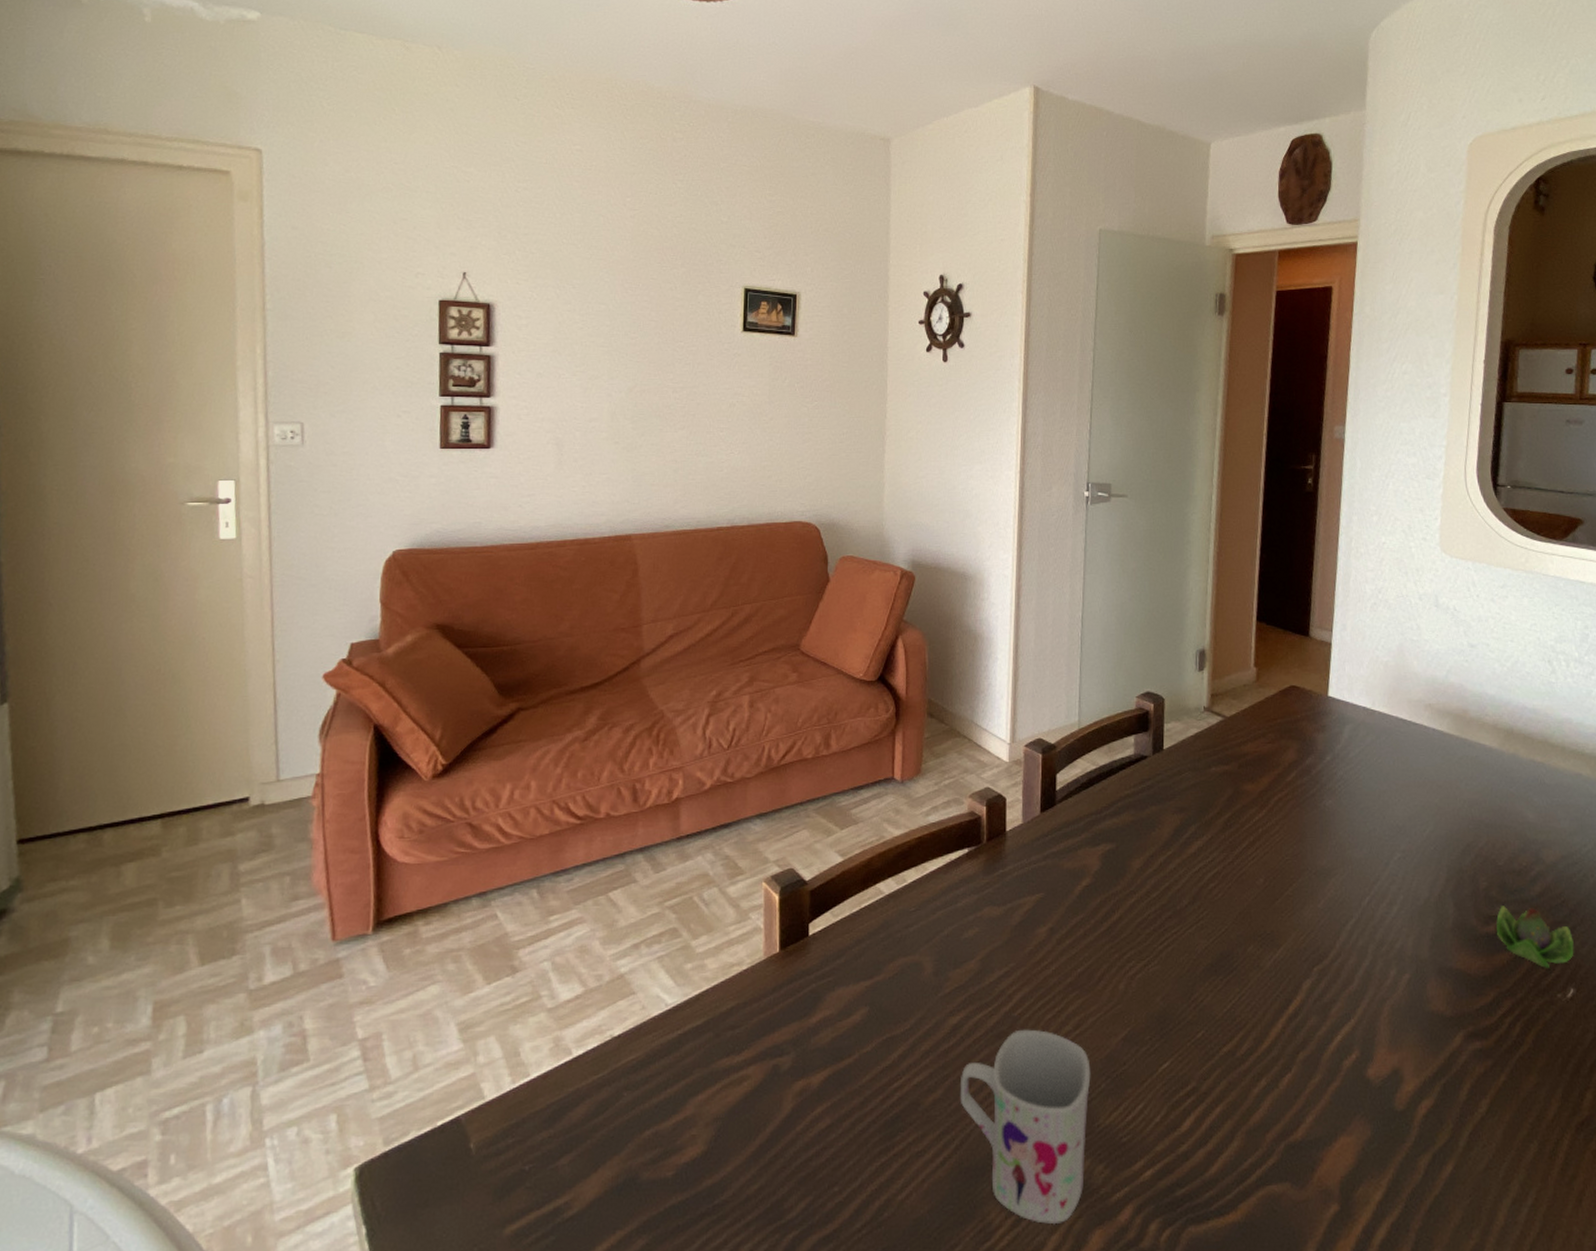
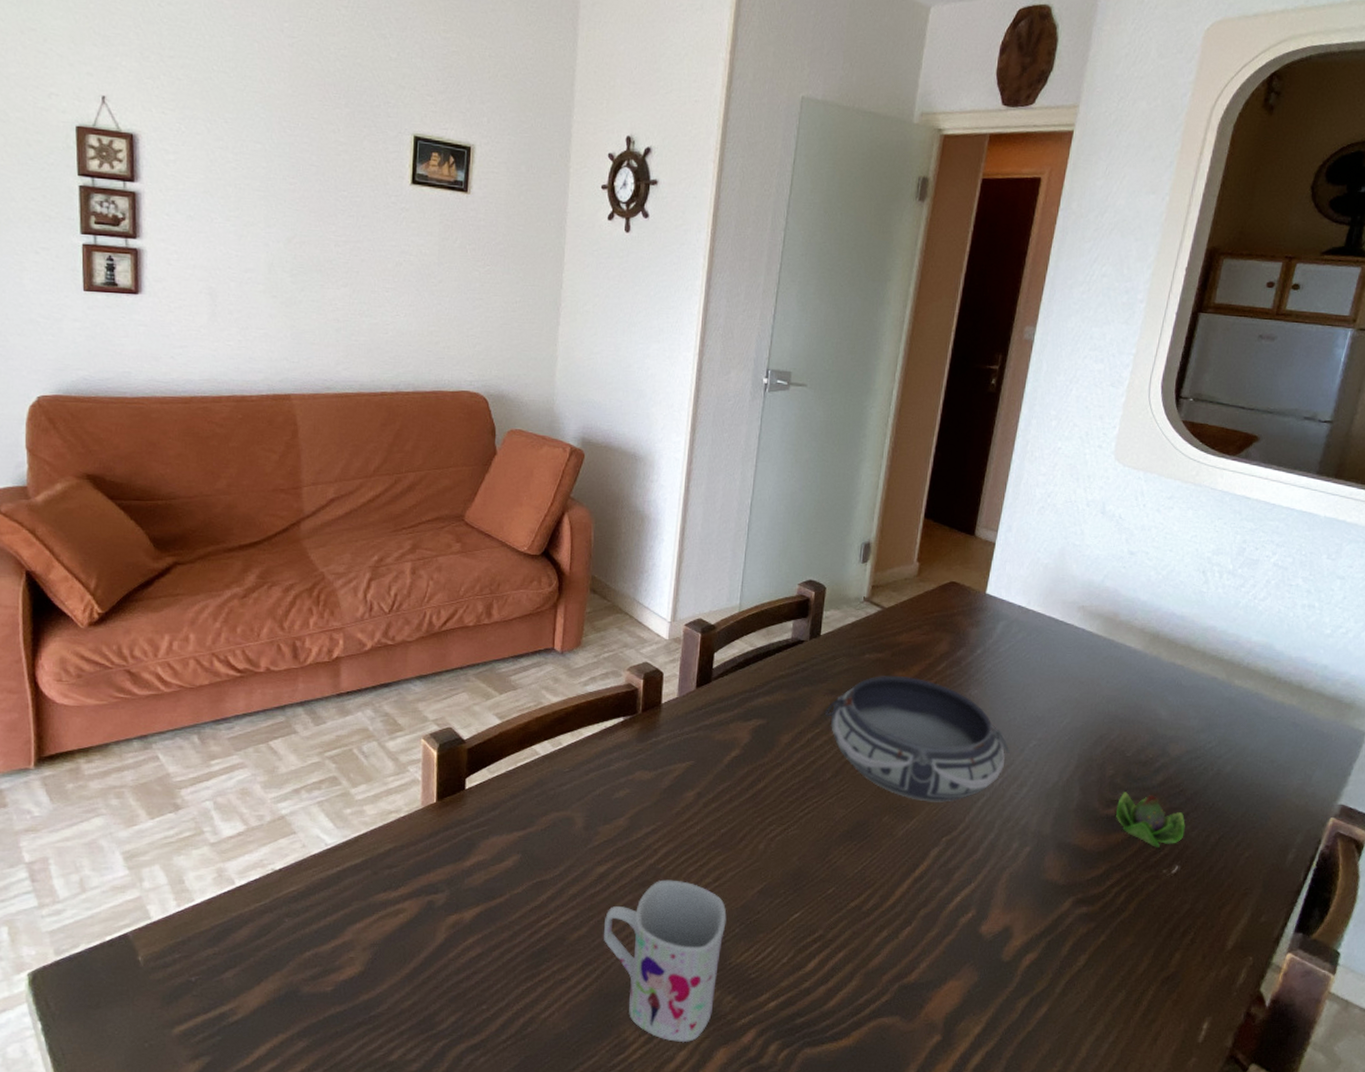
bowl: none [1176,789,1374,927] -> present [825,676,1010,802]

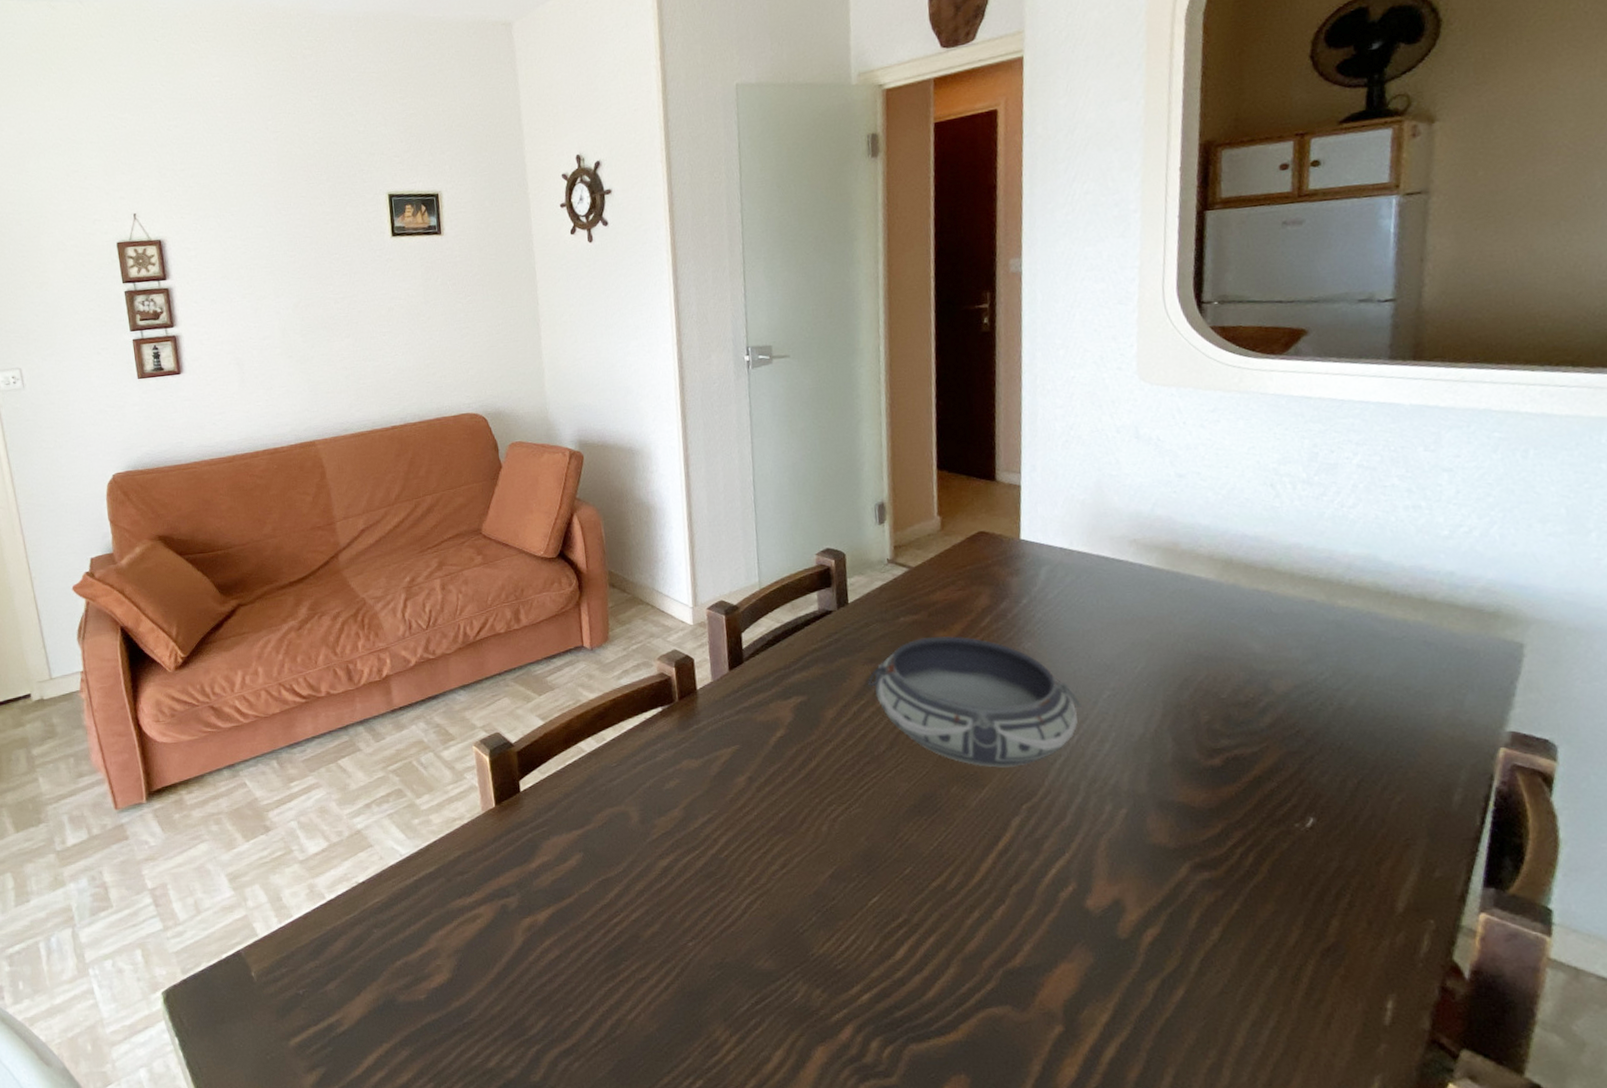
mug: present [603,879,727,1043] -> none [675,869,803,1042]
fruit: present [1115,792,1185,847] -> none [1221,738,1313,799]

